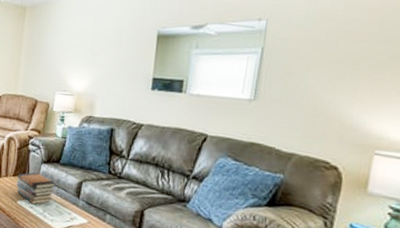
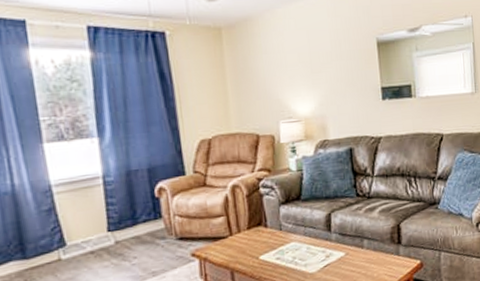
book stack: present [16,172,56,205] -> none [253,217,302,255]

